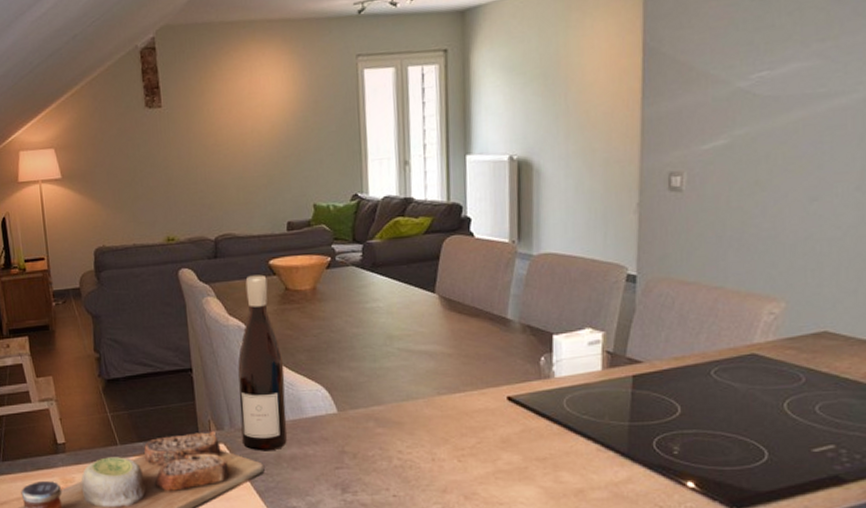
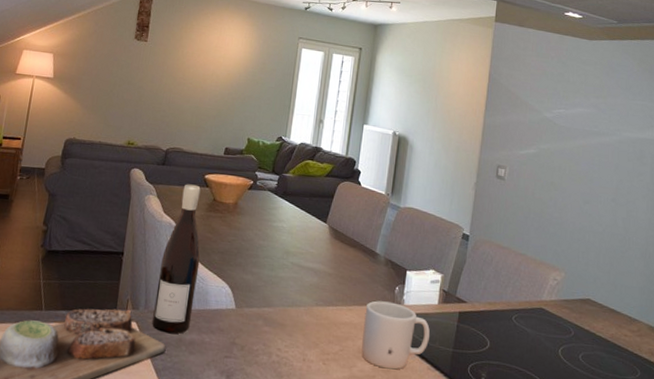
mug: none [503,376,596,457] -> present [361,300,431,370]

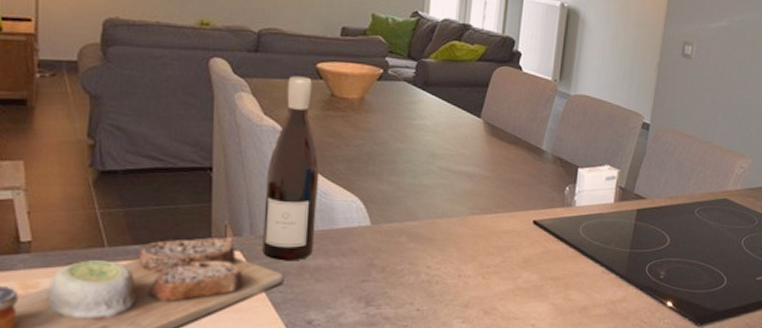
mug: present [361,300,431,370] -> none [527,204,605,277]

